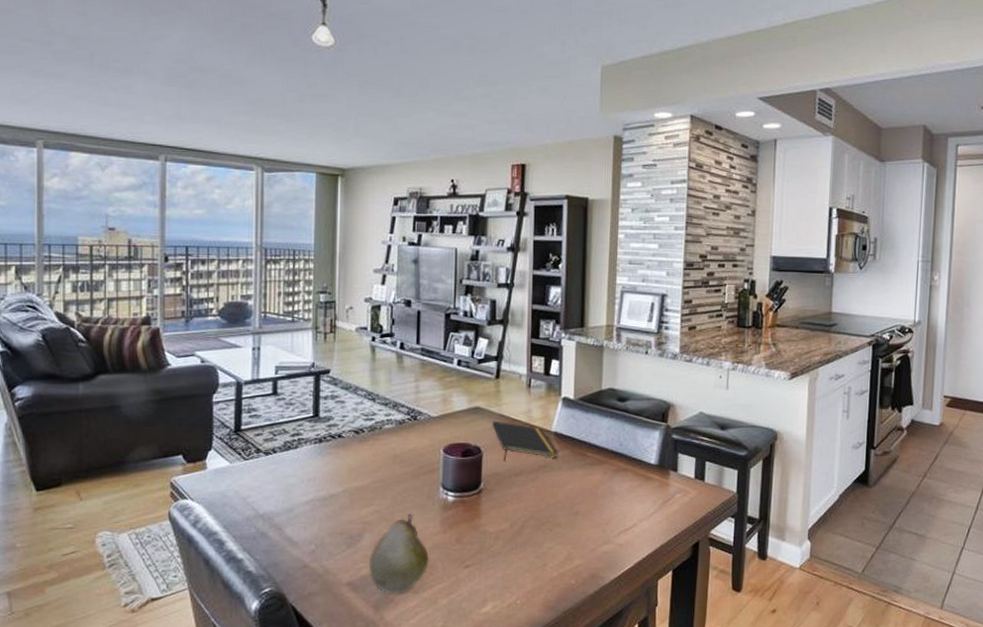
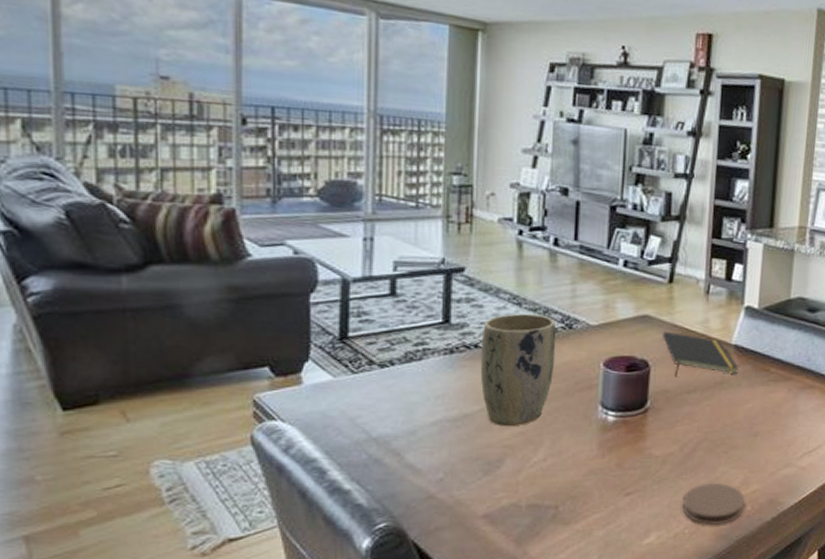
plant pot: none [343,408,404,505] -> present [480,314,557,427]
fruit: present [369,514,430,593] -> none [511,436,585,526]
coaster: none [514,557,569,597] -> present [682,482,745,526]

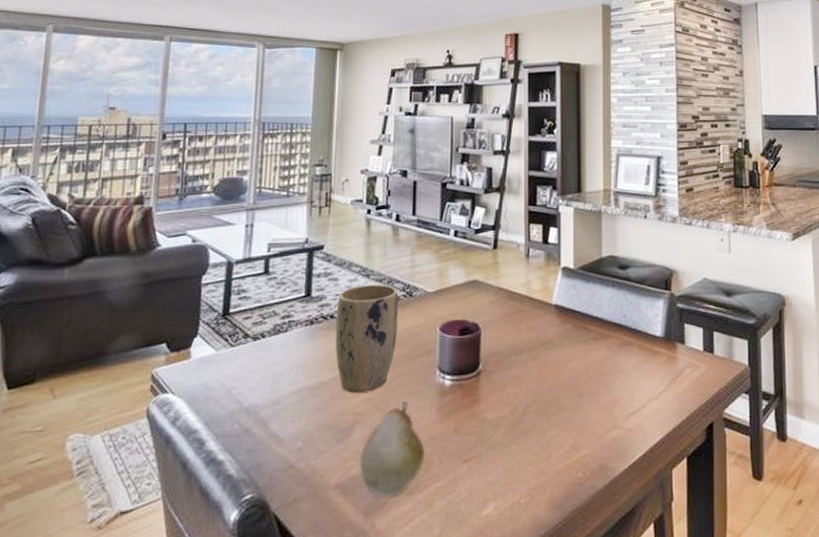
fruit: none [511,436,585,526] -> present [360,402,426,496]
notepad: present [663,331,738,378] -> none [491,294,560,339]
coaster: present [682,482,745,526] -> none [517,447,576,495]

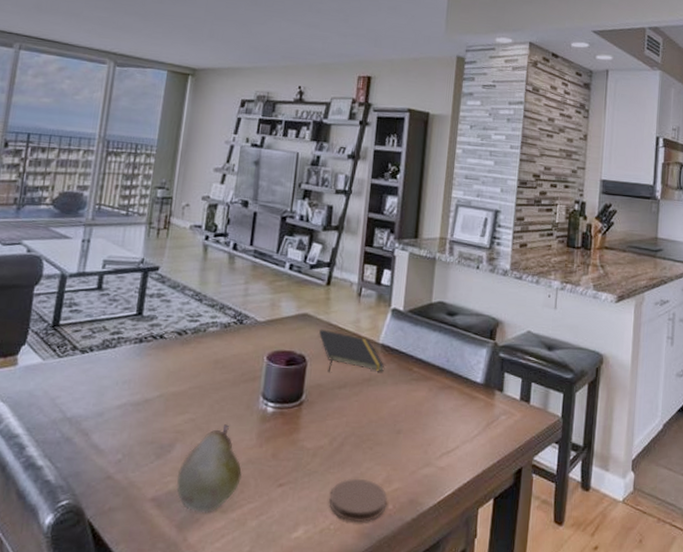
plant pot: present [335,285,399,394] -> none [162,309,230,413]
notepad: none [491,294,560,339] -> present [319,329,384,373]
coaster: none [517,447,576,495] -> present [329,478,387,523]

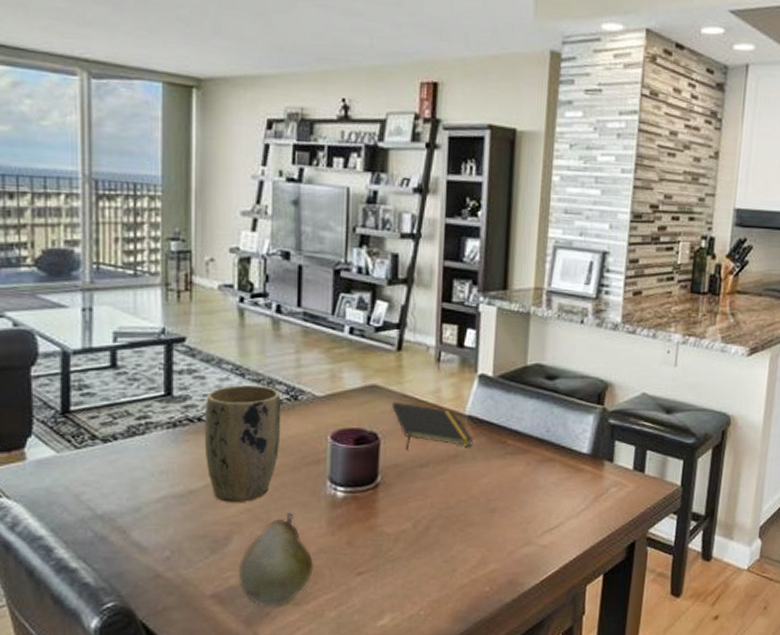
plant pot: none [162,309,230,413] -> present [204,385,282,503]
coaster: present [329,478,387,523] -> none [417,561,483,607]

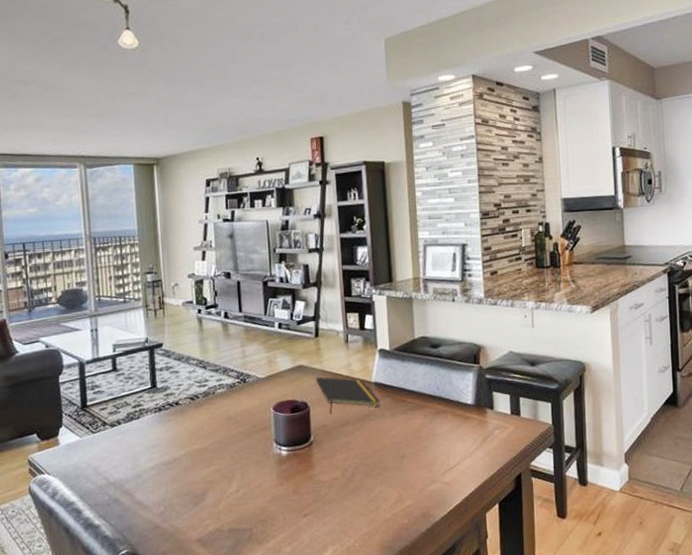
plant pot: present [204,385,282,503] -> none [180,374,236,466]
fruit: present [239,513,315,606] -> none [215,470,271,546]

